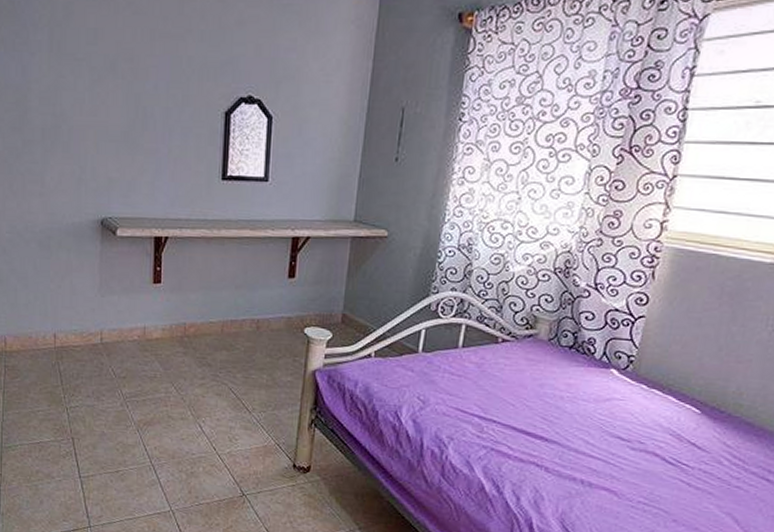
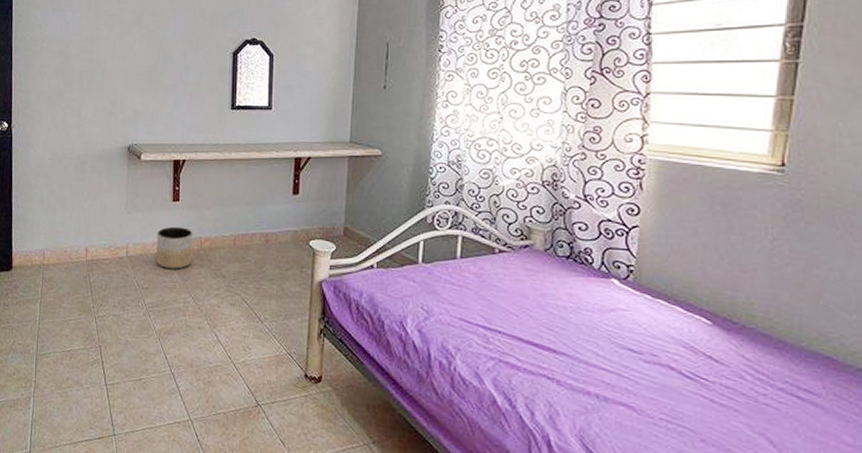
planter: none [134,311,176,357] -> present [155,226,193,269]

